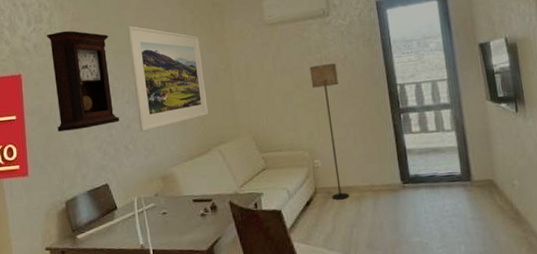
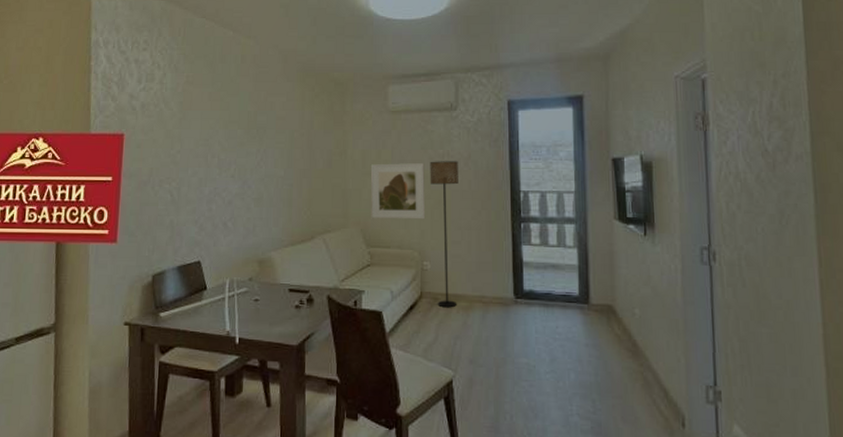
pendulum clock: present [46,30,120,132] -> none [154,93,222,199]
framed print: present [127,25,209,132] -> none [241,95,318,210]
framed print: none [254,69,311,126] -> present [370,163,425,220]

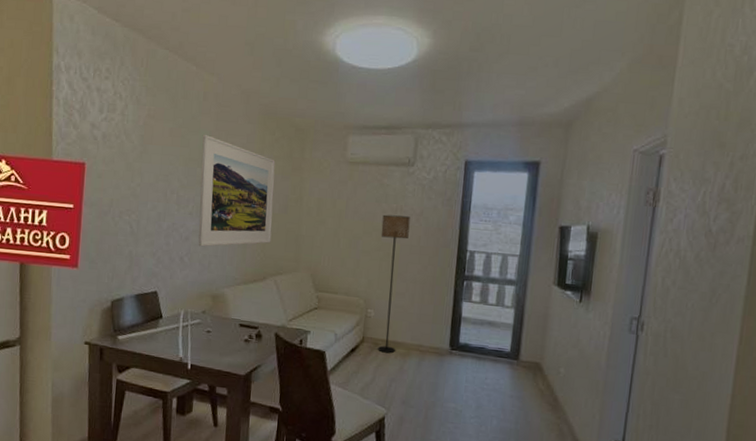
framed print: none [241,95,318,210] -> present [198,134,276,247]
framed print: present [370,163,425,220] -> none [321,213,377,270]

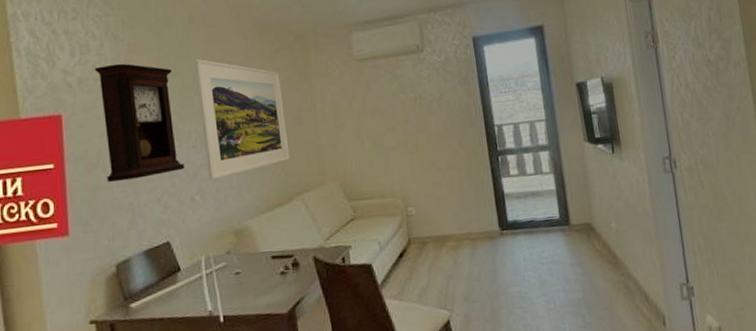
pendulum clock: none [114,125,182,232] -> present [94,63,185,182]
floor lamp: present [377,214,410,353] -> none [402,103,445,251]

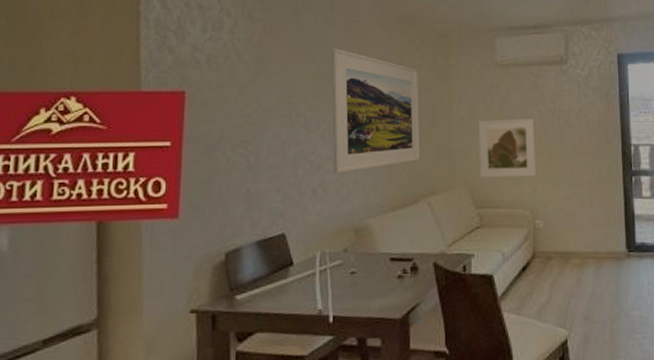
pendulum clock: present [94,63,185,182] -> none [225,44,310,166]
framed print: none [342,109,404,172] -> present [478,119,536,178]

